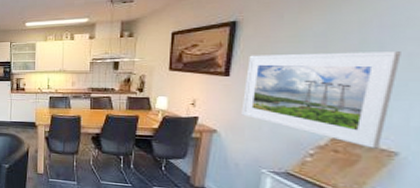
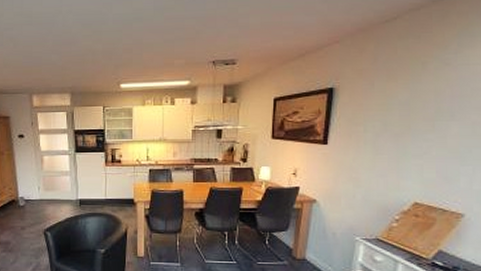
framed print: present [241,51,401,149] -> none [338,120,467,212]

